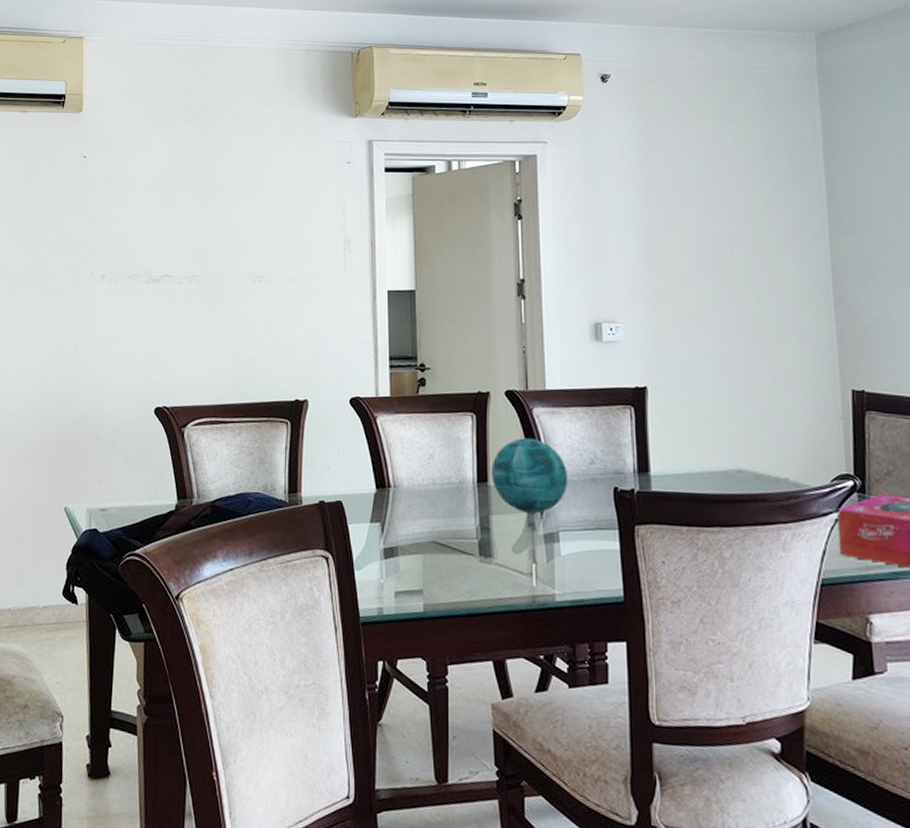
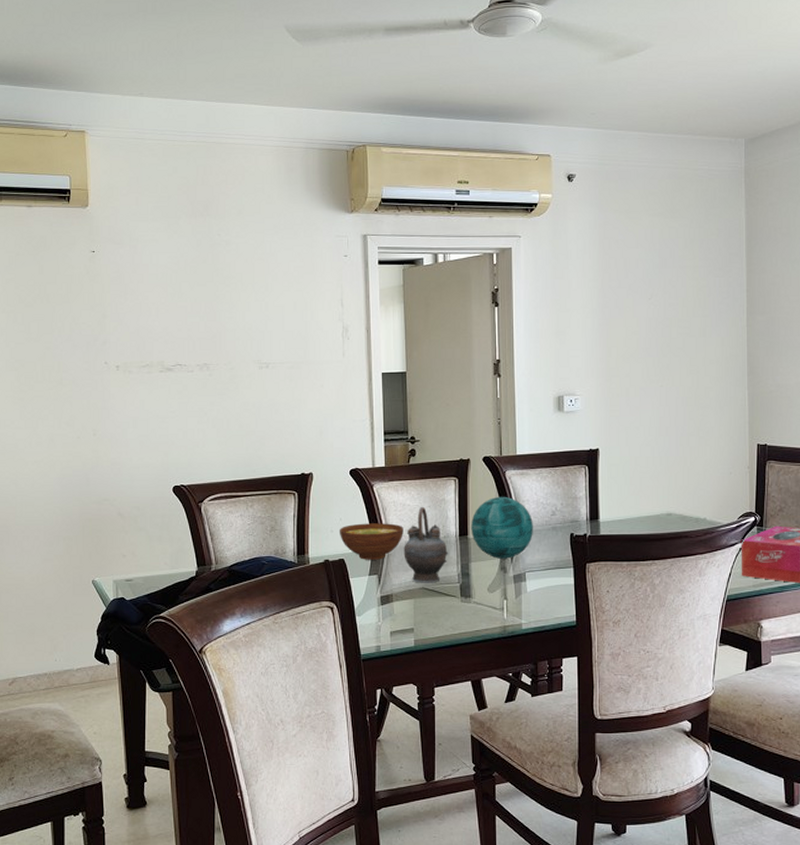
bowl: none [336,460,411,505] -> present [339,523,403,560]
teapot: none [411,444,465,537] -> present [404,506,449,583]

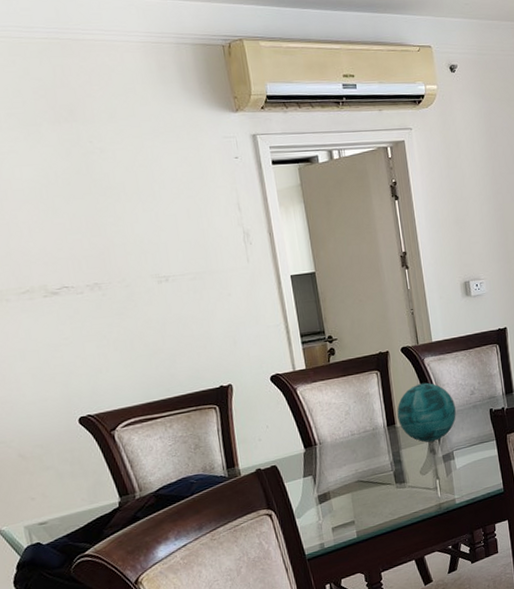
bowl: present [339,523,403,560] -> none [267,423,333,463]
teapot: present [404,506,449,583] -> none [334,402,380,477]

